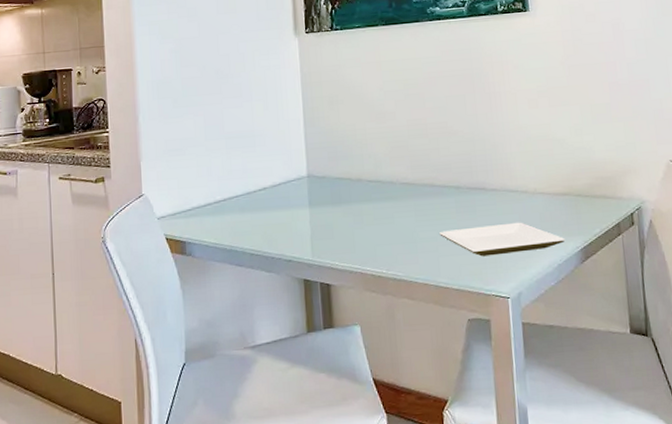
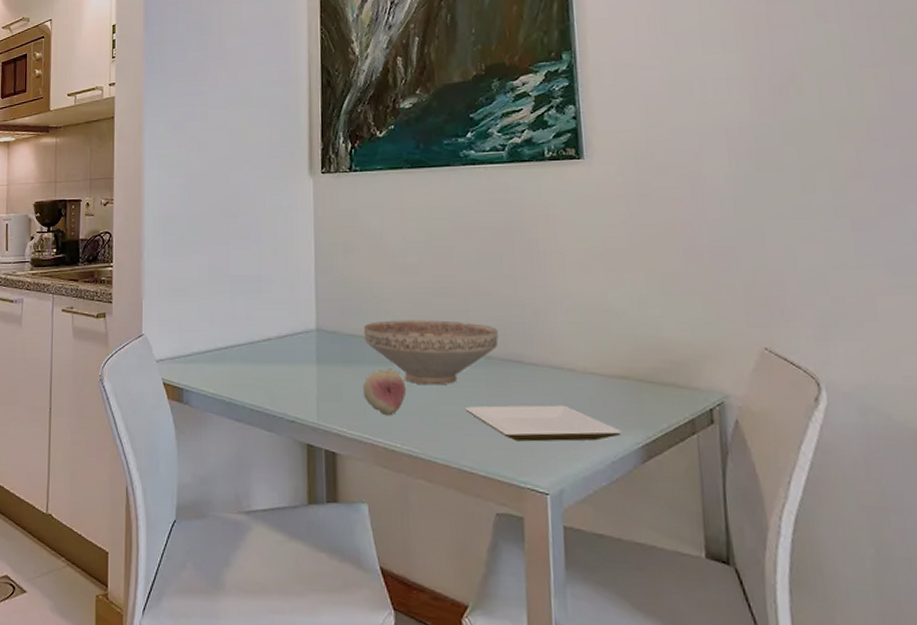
decorative bowl: none [349,158,465,217] -> present [363,320,499,386]
fruit: none [351,206,389,247] -> present [362,370,407,416]

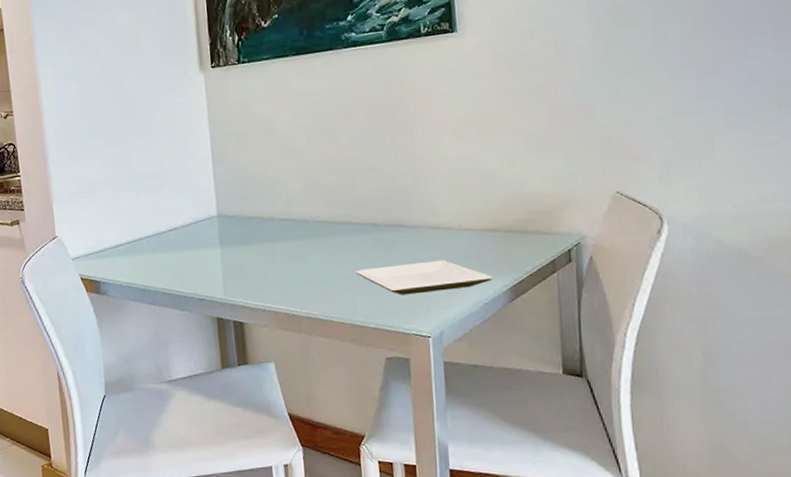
fruit: present [362,370,407,416] -> none [263,244,303,286]
decorative bowl: present [363,320,499,386] -> none [260,195,383,255]

